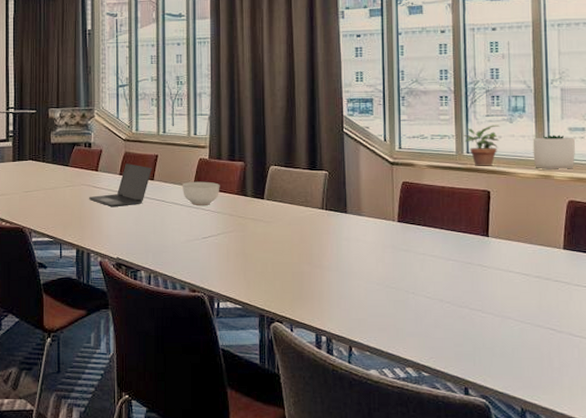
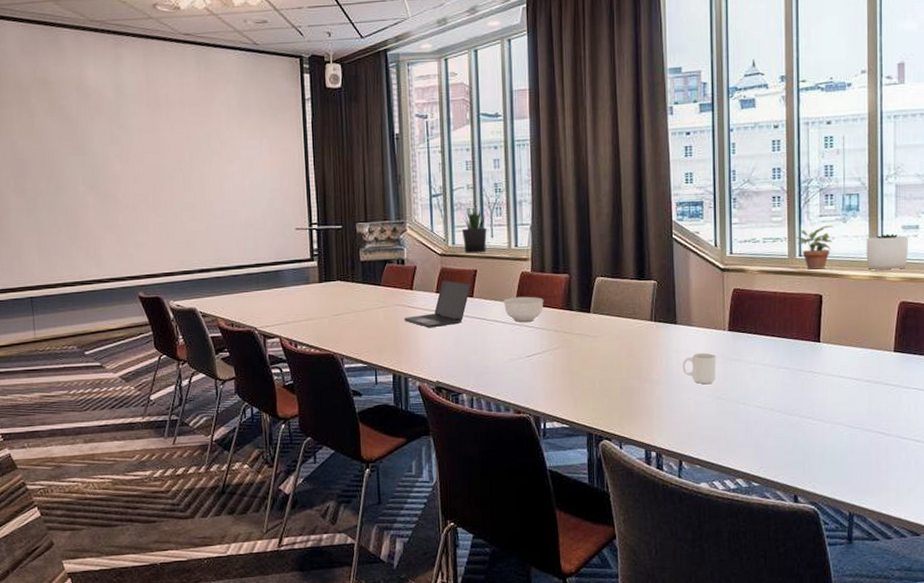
planter: none [145,97,168,140] -> present [461,207,487,254]
cup: none [352,242,386,273] -> present [682,352,717,385]

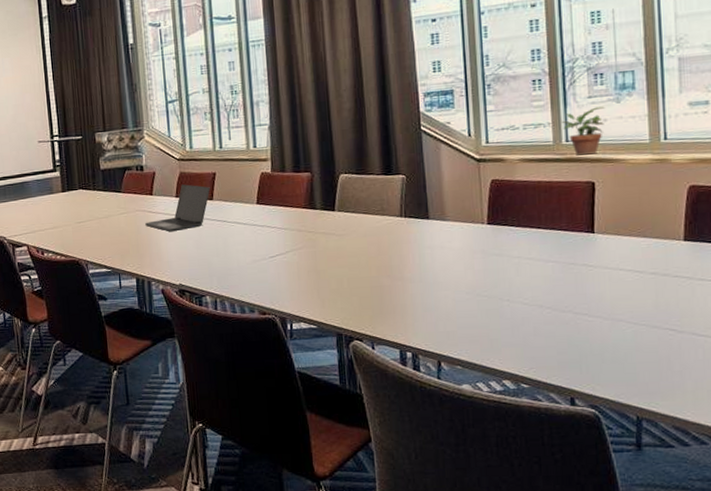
planter: present [461,207,487,254] -> none [198,111,225,157]
bowl: present [503,296,544,322] -> none [243,196,286,223]
cup: present [682,352,717,385] -> none [437,248,476,281]
planter: present [866,233,909,270] -> none [644,111,697,152]

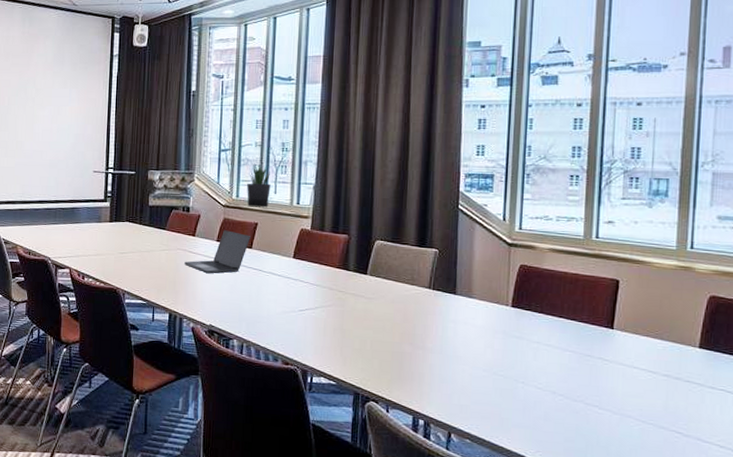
planter: none [198,111,225,157] -> present [246,163,271,208]
potted plant: present [561,106,605,156] -> none [594,209,637,254]

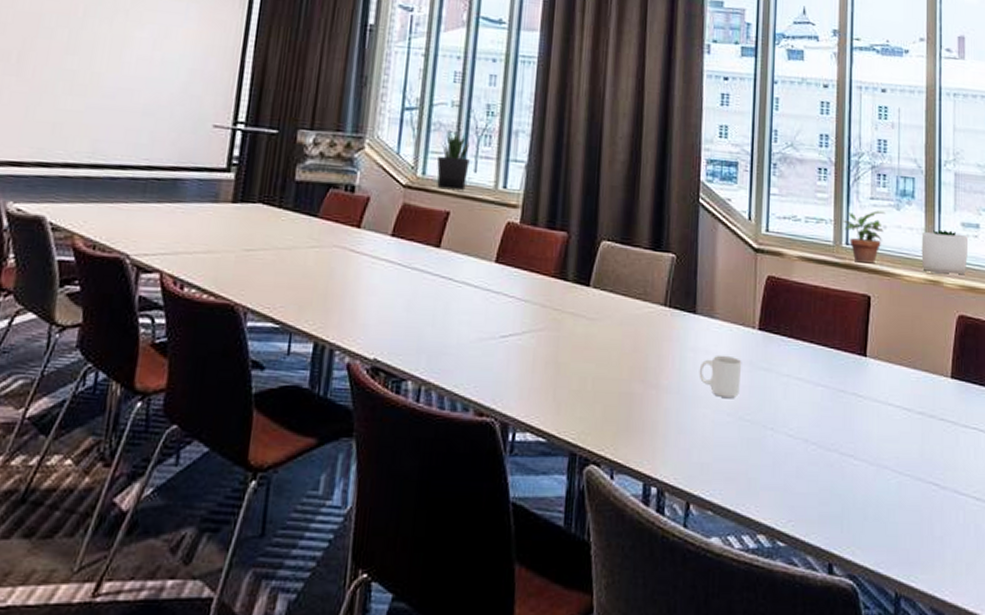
laptop: present [184,230,251,274] -> none [342,220,439,283]
cup: none [458,325,497,359] -> present [699,354,742,399]
potted plant: none [594,209,637,254] -> present [843,210,885,264]
planter: none [673,223,725,262] -> present [921,229,969,275]

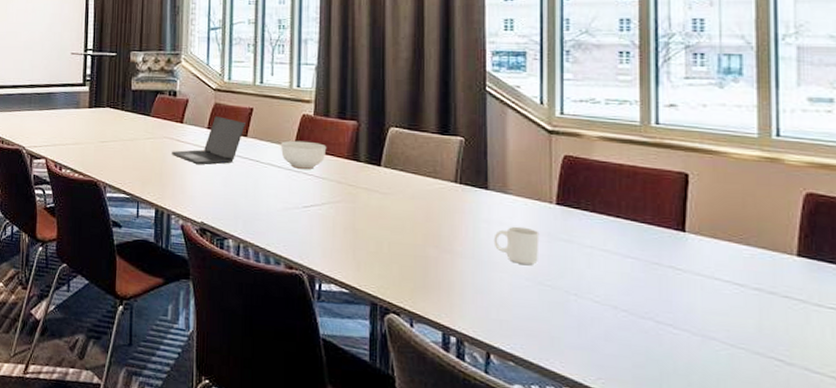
laptop: none [342,220,439,283] -> present [172,116,245,165]
planter: present [436,129,470,191] -> none [239,42,267,91]
bowl: none [478,253,532,290] -> present [280,140,327,169]
potted plant: present [843,210,885,264] -> none [651,90,705,142]
planter: present [921,229,969,275] -> none [753,105,819,152]

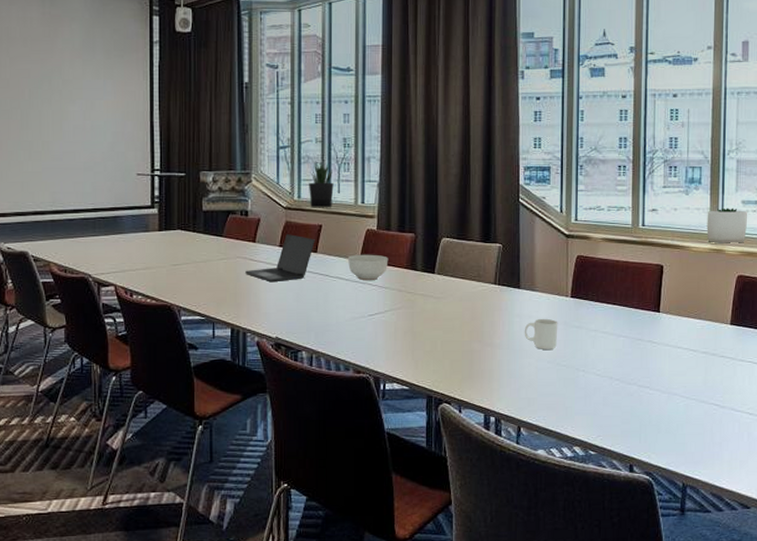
planter: none [239,42,267,91] -> present [308,161,334,208]
planter: none [753,105,819,152] -> present [706,208,748,243]

